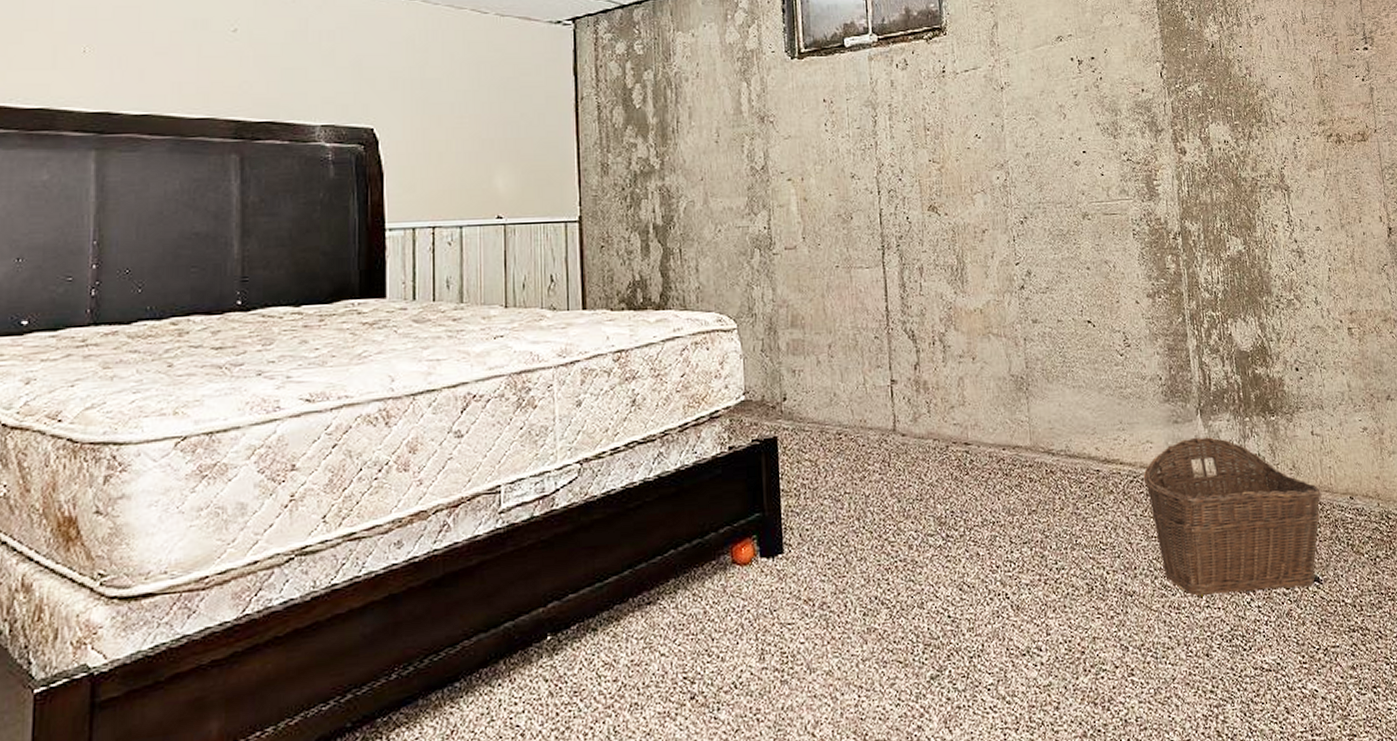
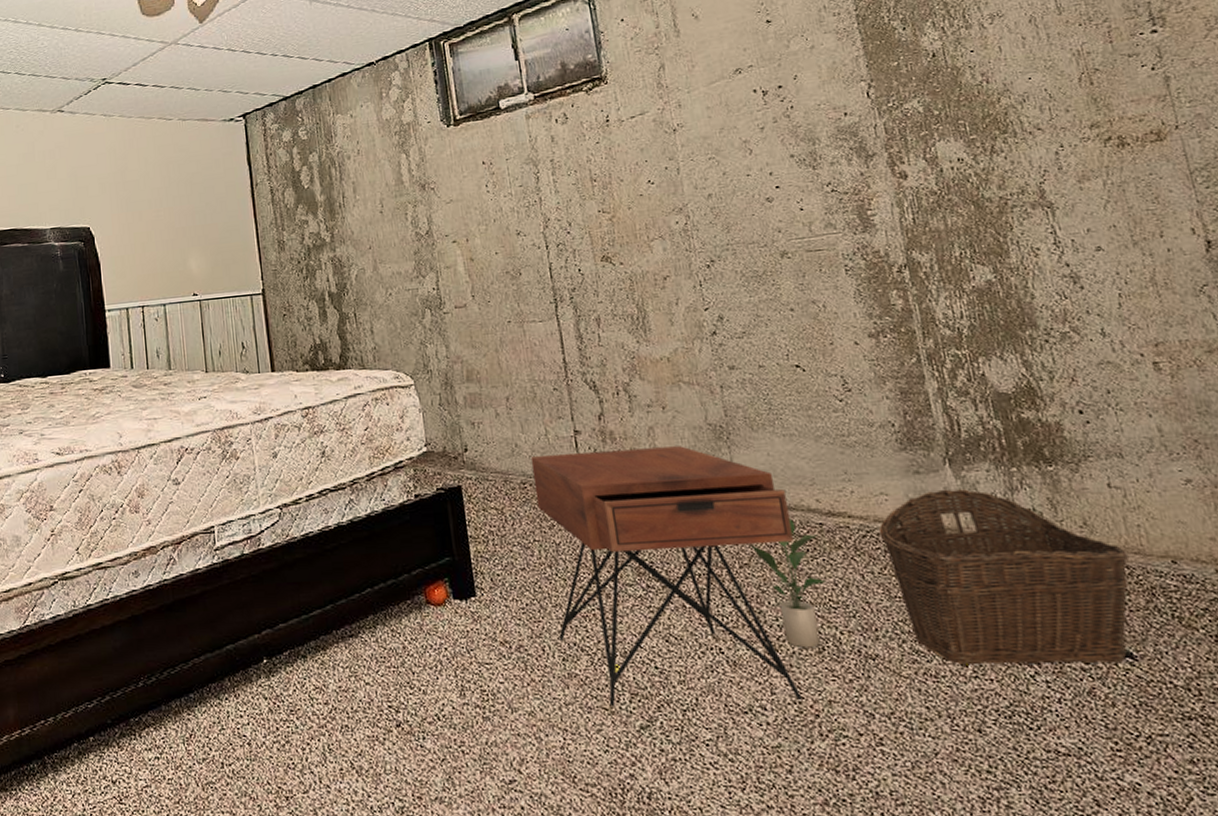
nightstand: none [847,396,1075,660] -> present [530,446,803,707]
potted plant: none [1039,466,1099,589] -> present [750,518,827,649]

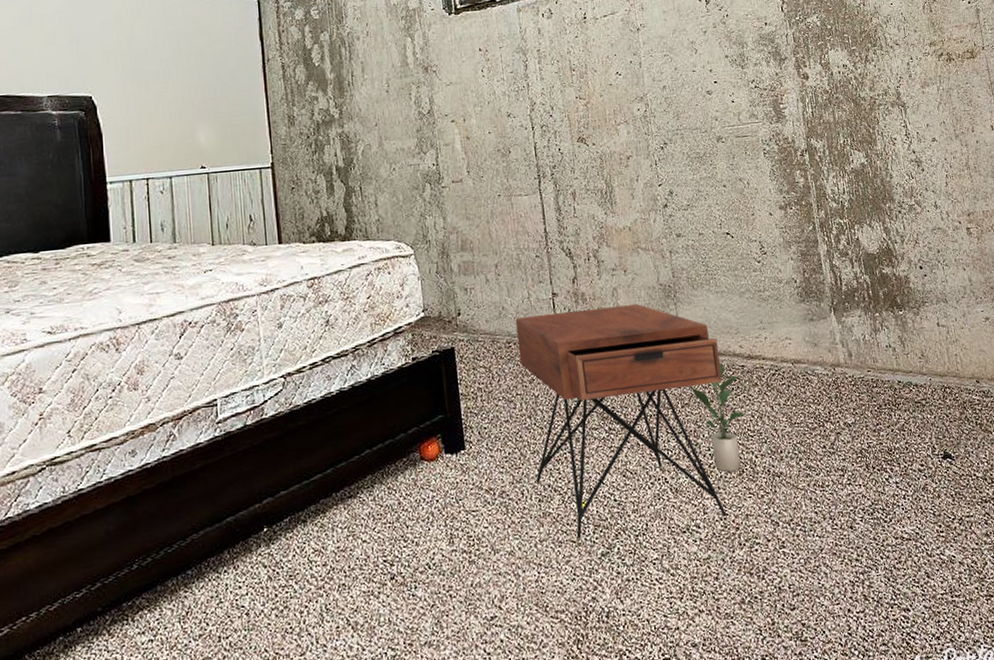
wicker basket: present [878,489,1129,666] -> none [784,332,950,476]

